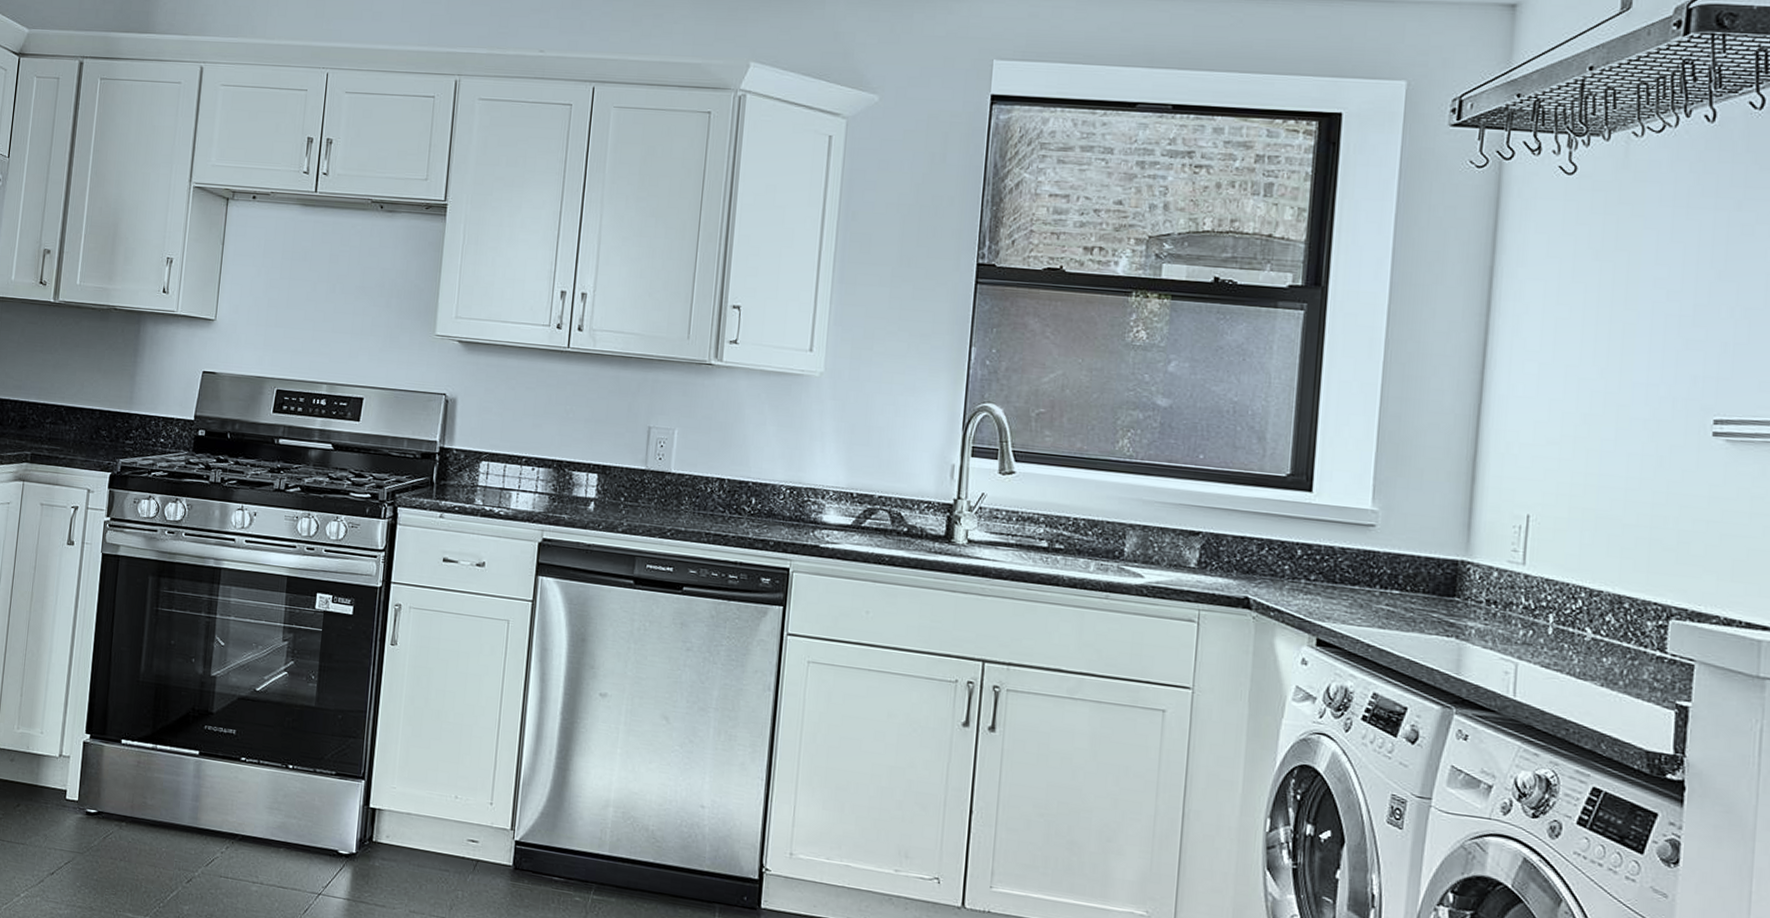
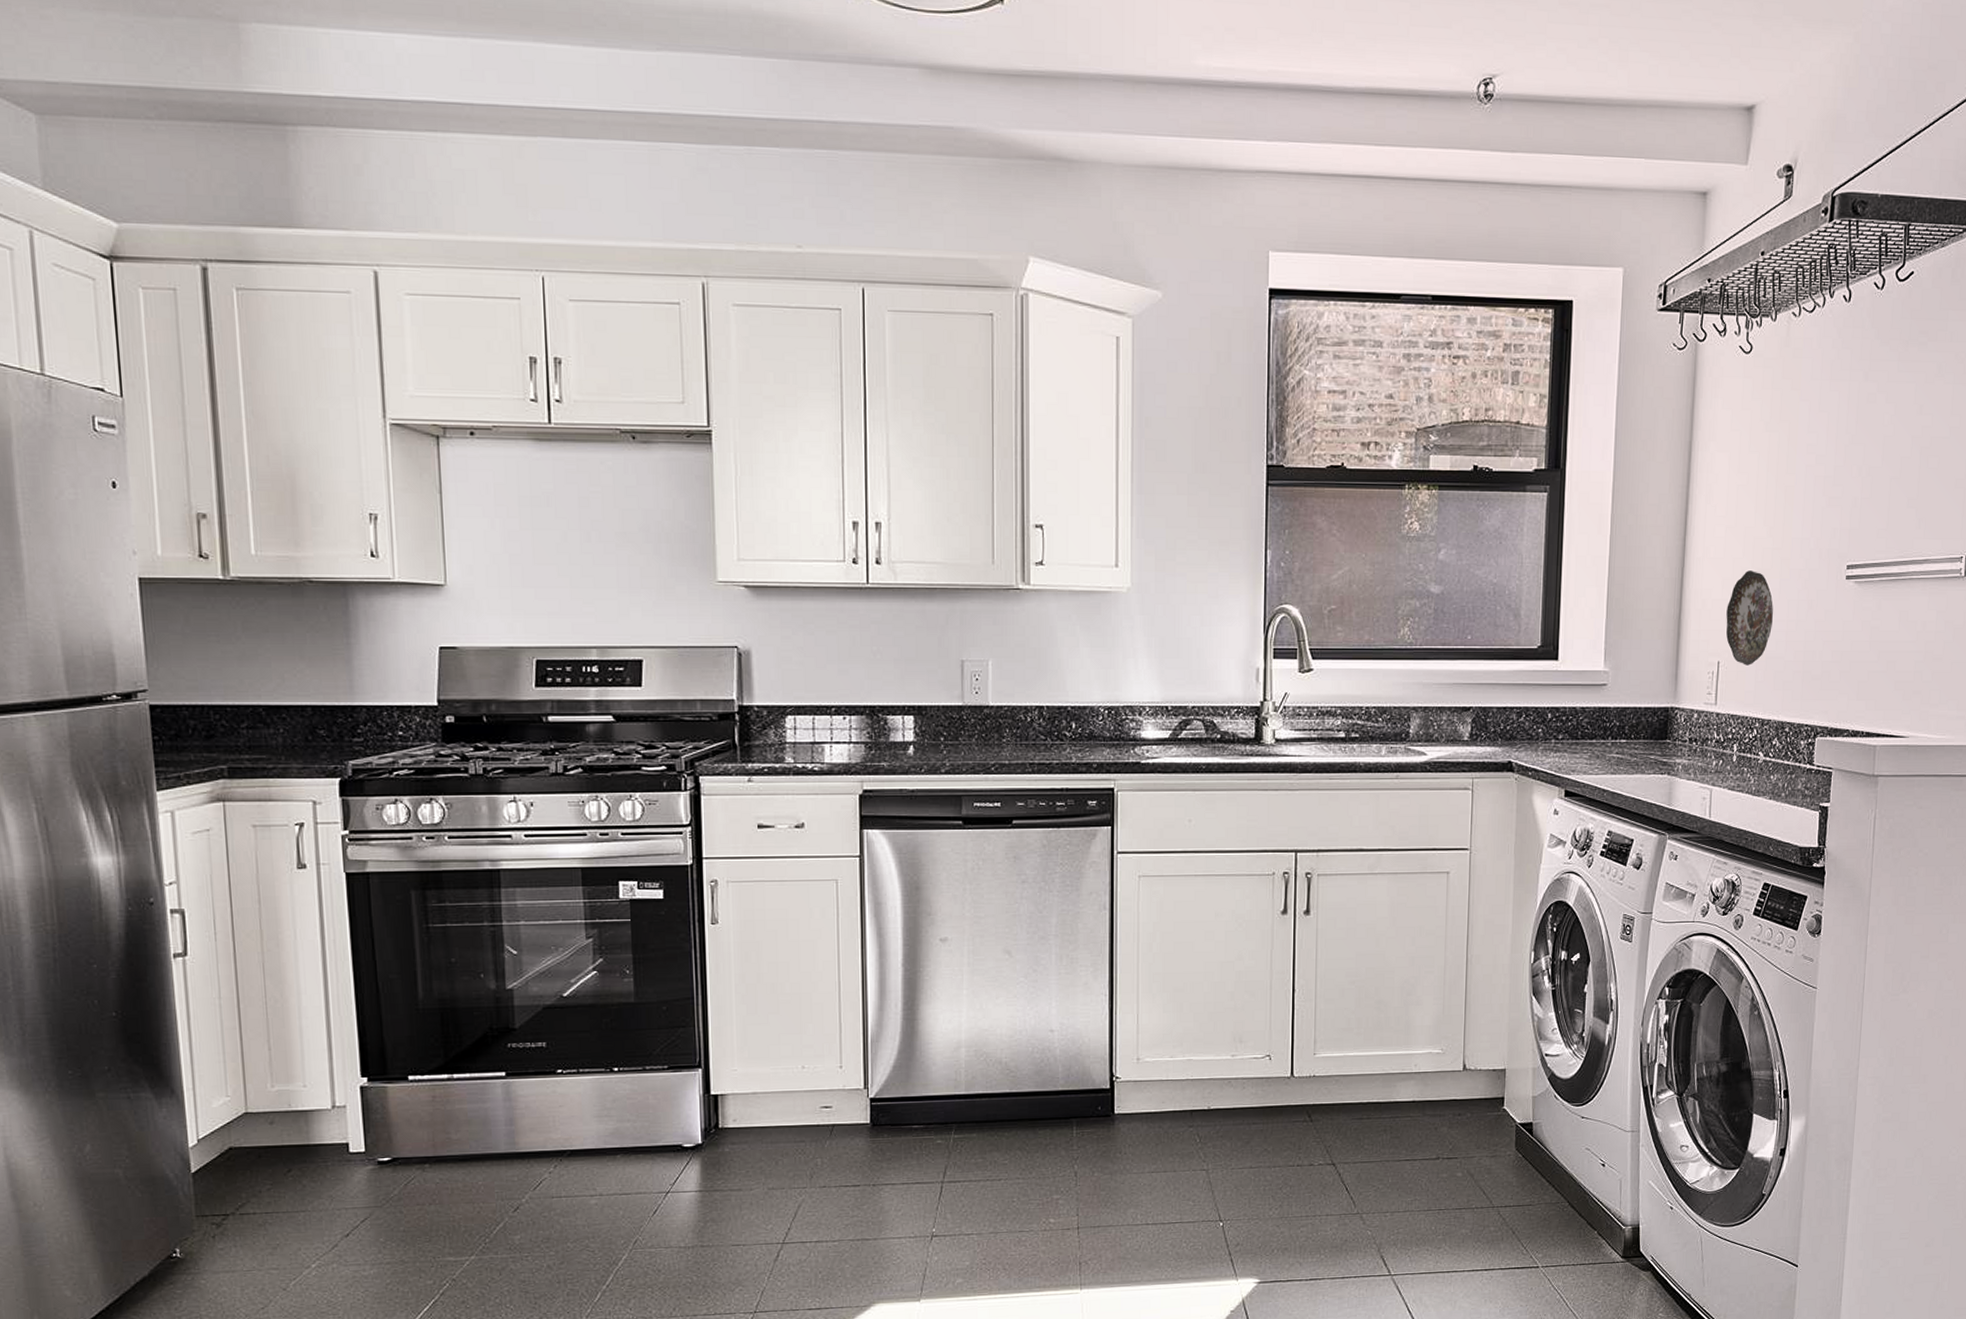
decorative plate: none [1539,414,1606,524] -> present [1726,571,1773,665]

